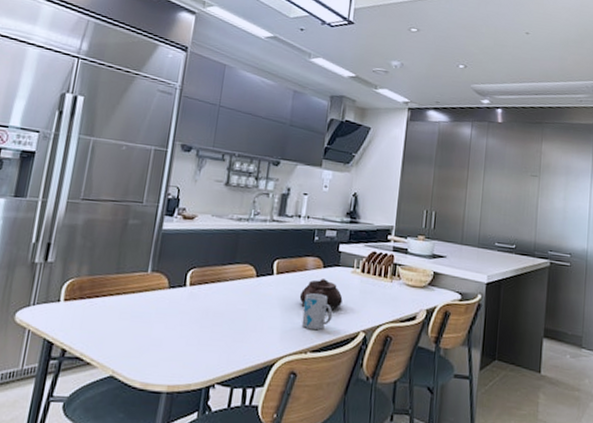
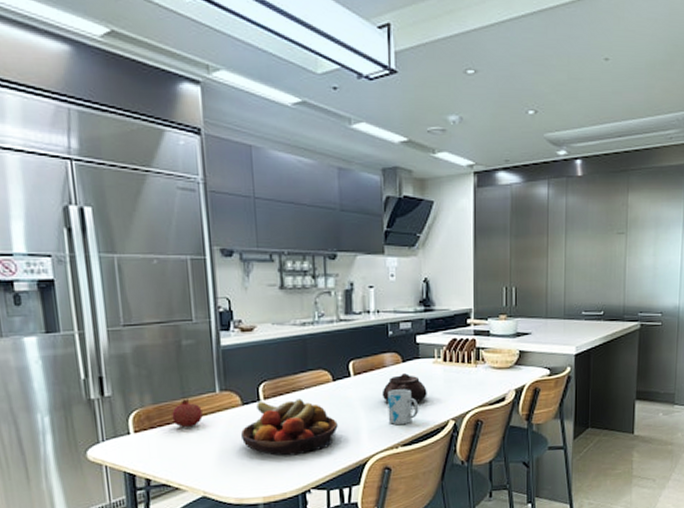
fruit: none [102,274,131,303] -> present [172,398,203,428]
fruit bowl: none [160,286,254,347] -> present [240,398,338,456]

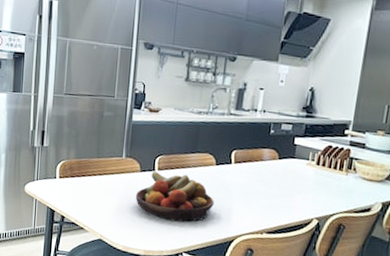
fruit: present [172,398,203,428] -> none [87,158,110,182]
teapot: present [382,373,427,403] -> none [256,169,297,197]
mug: present [387,389,419,426] -> none [258,181,288,215]

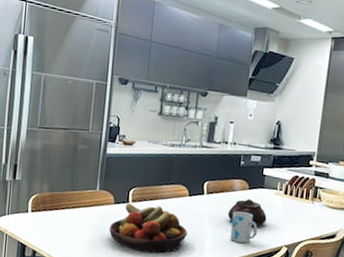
teapot: none [256,169,297,197] -> present [227,199,267,226]
mug: none [258,181,288,215] -> present [230,211,258,244]

